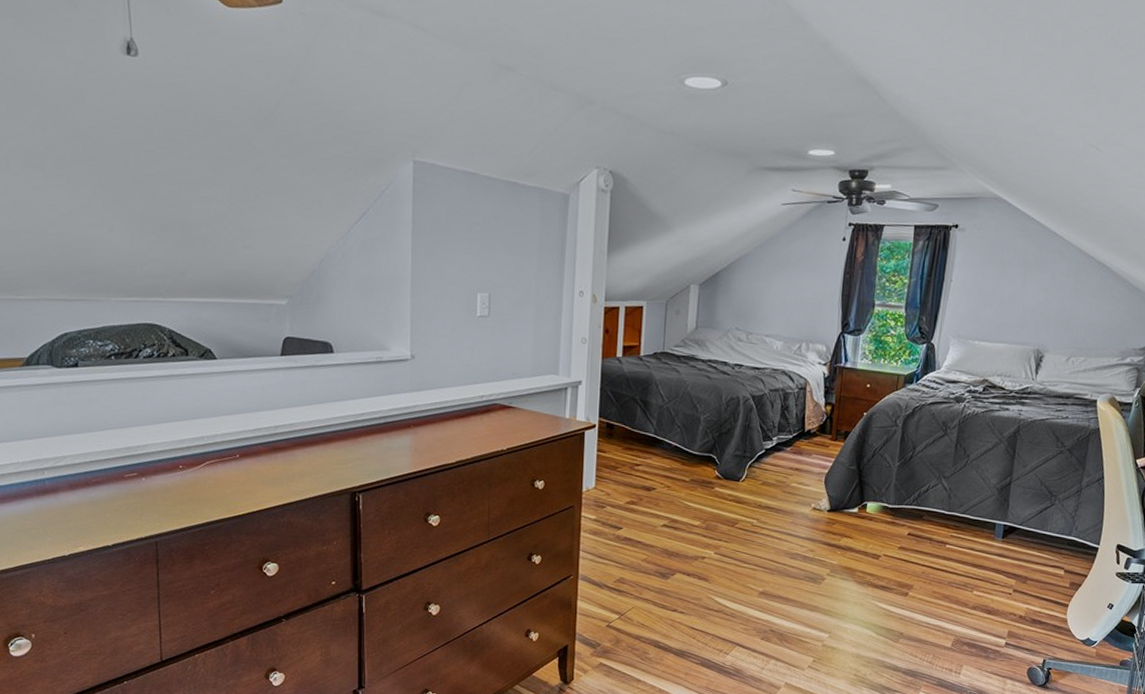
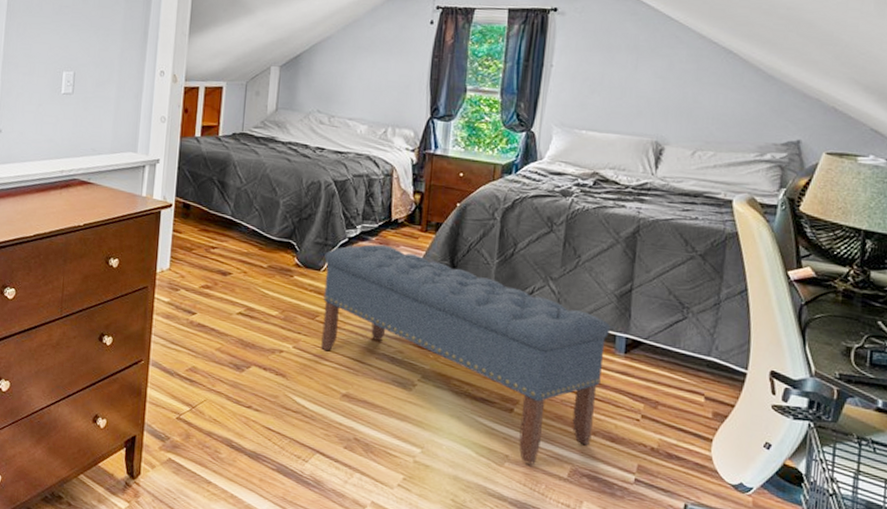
bench: none [740,454,992,639] -> present [321,244,611,465]

